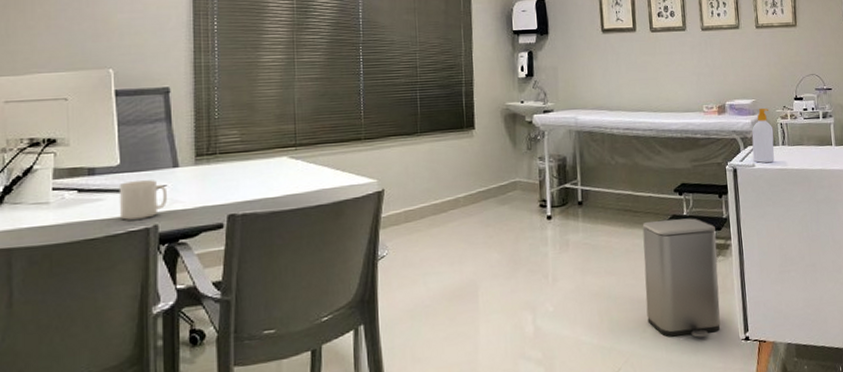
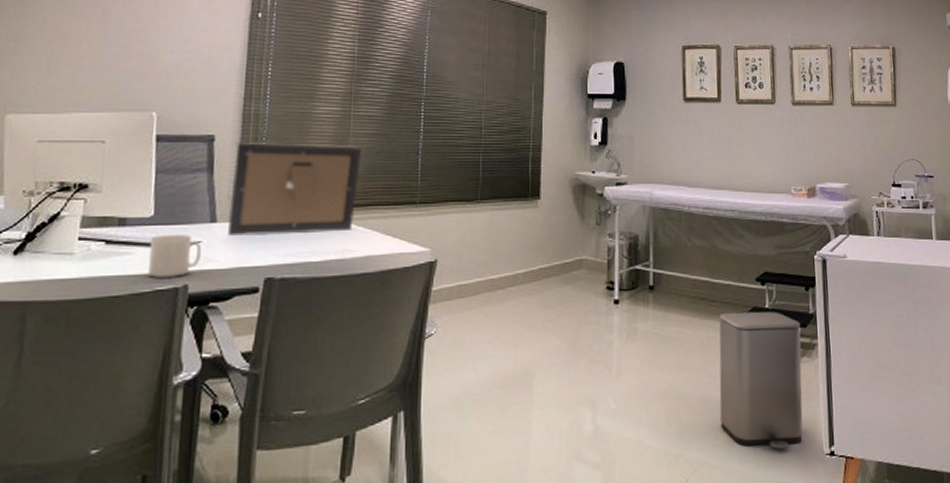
picture frame: none [189,90,307,179] -> present [228,142,361,236]
soap bottle: present [751,108,775,163] -> none [844,193,869,255]

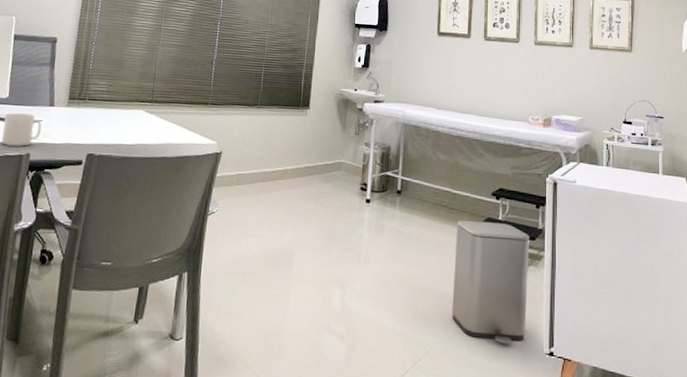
picture frame: present [228,142,361,236] -> none [62,45,168,122]

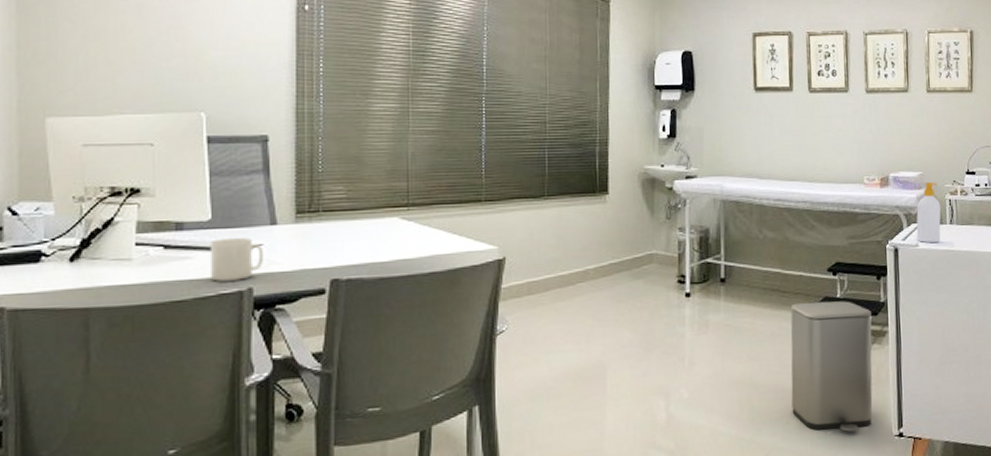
soap bottle: none [574,126,599,182] -> present [916,181,941,244]

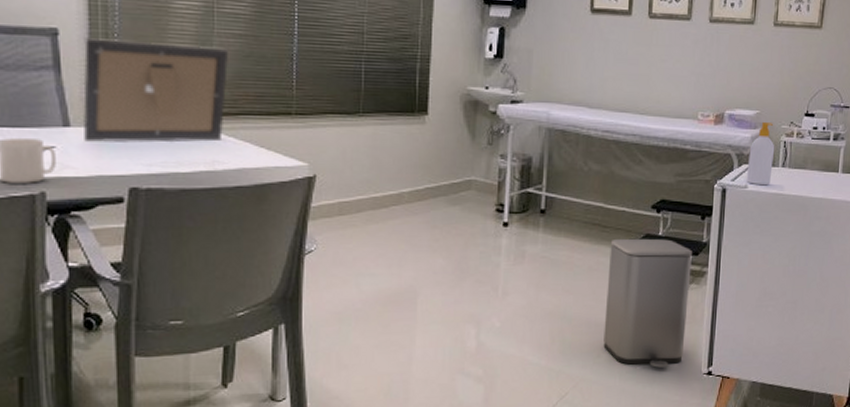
picture frame: none [289,142,422,238] -> present [83,38,228,143]

